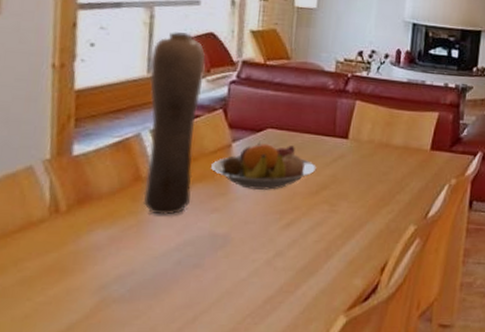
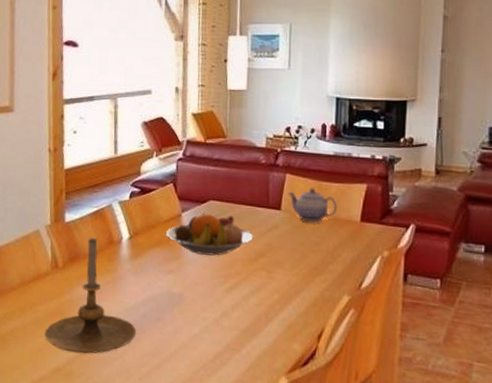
candle holder: none [35,173,167,316] -> present [44,237,137,354]
vase: present [143,31,206,215] -> none [116,117,158,274]
teapot: none [357,116,409,152] -> present [288,188,338,223]

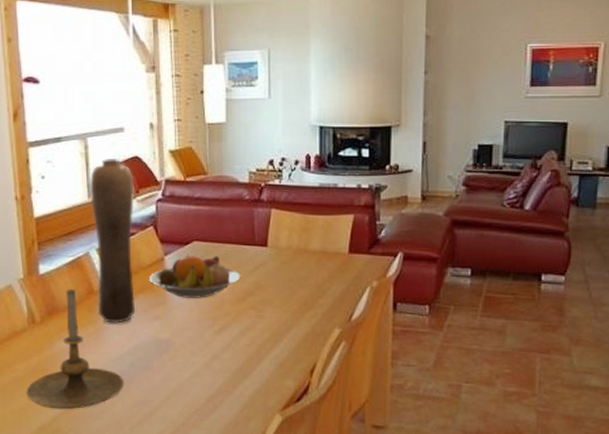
vase: none [116,117,158,274] -> present [89,158,135,323]
teapot: present [288,188,338,223] -> none [274,222,325,258]

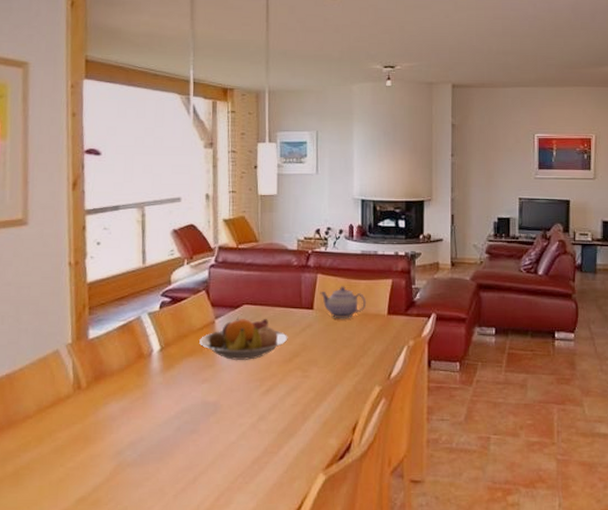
candle holder: present [26,288,124,410] -> none [66,352,170,479]
vase: present [89,158,135,323] -> none [144,225,188,387]
teapot: none [274,222,325,258] -> present [320,286,367,319]

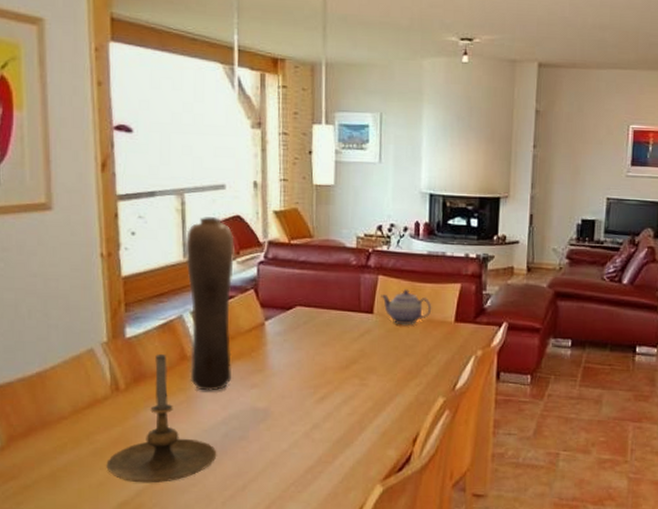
candle holder: none [66,352,170,479] -> present [106,353,217,483]
vase: none [144,225,188,387] -> present [185,216,235,391]
fruit bowl: present [199,316,288,361] -> none [248,319,345,366]

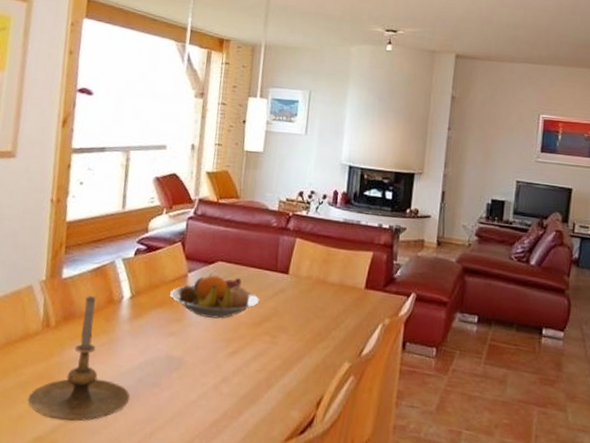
vase: present [185,216,235,391] -> none [114,172,169,336]
fruit bowl: none [248,319,345,366] -> present [170,272,260,319]
teapot: present [381,289,432,326] -> none [297,253,344,289]

